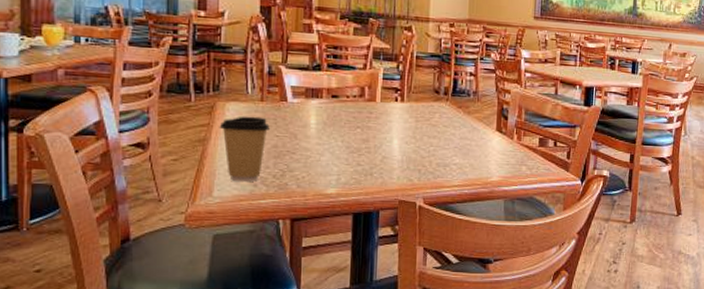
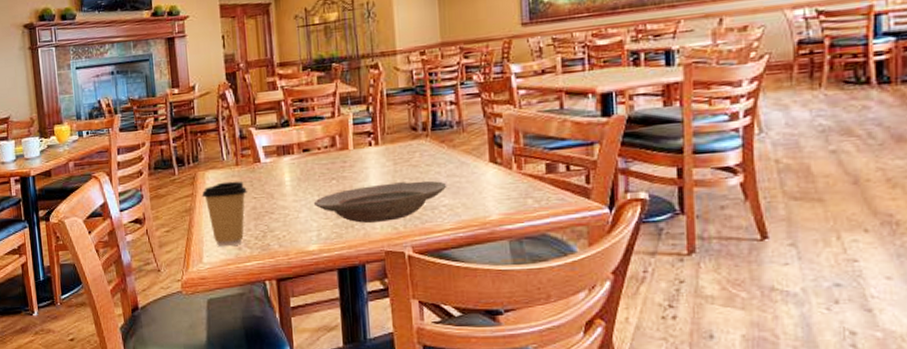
plate: none [336,138,460,173] -> present [313,180,447,223]

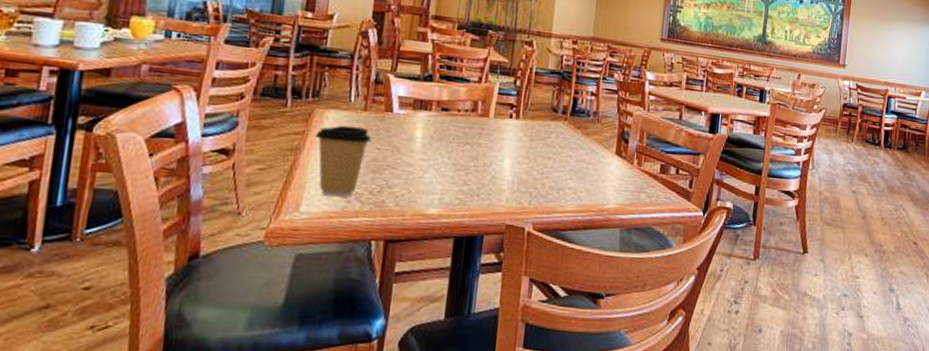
plate: present [313,180,447,223] -> none [442,157,576,196]

